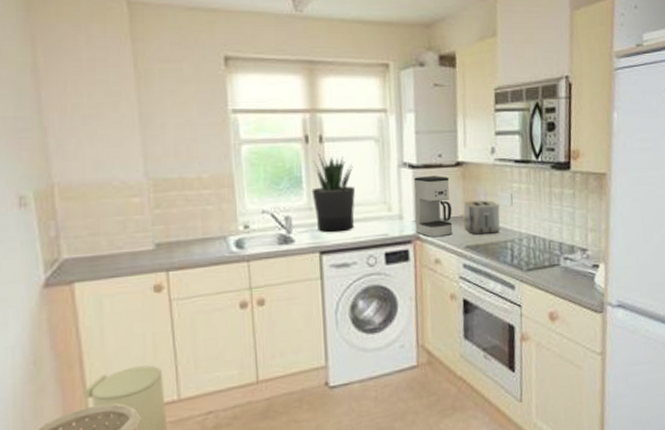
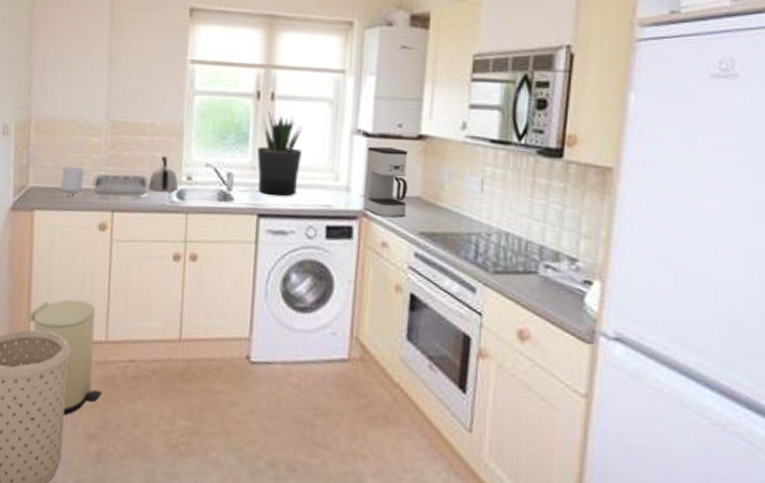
canister: none [91,229,137,263] -> present [53,164,92,197]
dish rack: none [139,230,205,260] -> present [92,174,150,199]
kettle: none [203,208,237,246] -> present [148,156,179,194]
toaster: present [463,200,500,235] -> none [420,181,466,223]

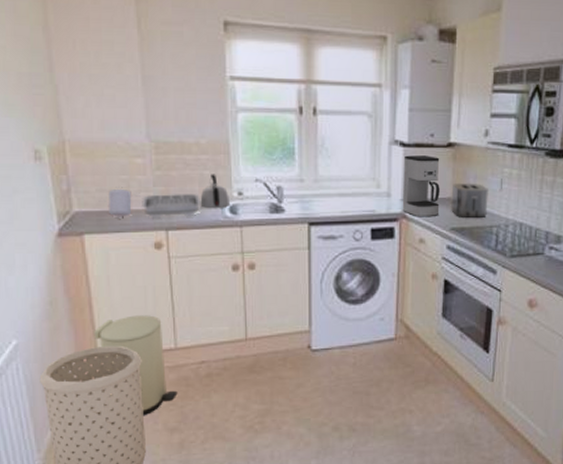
planter: present [257,111,303,197] -> none [303,126,346,205]
toaster: none [420,181,466,223] -> present [451,183,488,217]

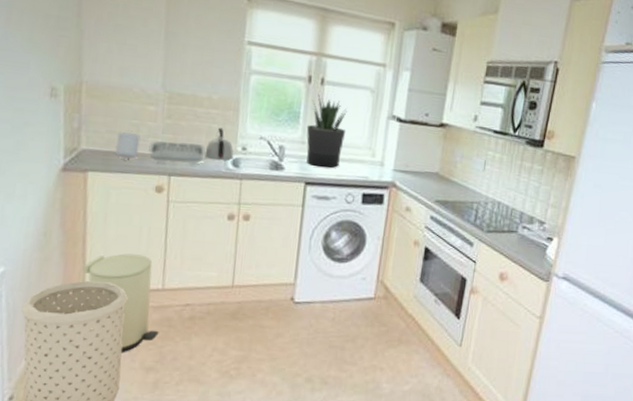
planter: none [303,126,346,205] -> present [306,94,347,168]
coffee maker: present [402,155,440,217] -> none [393,130,432,189]
toaster: present [451,183,488,217] -> none [437,160,473,194]

